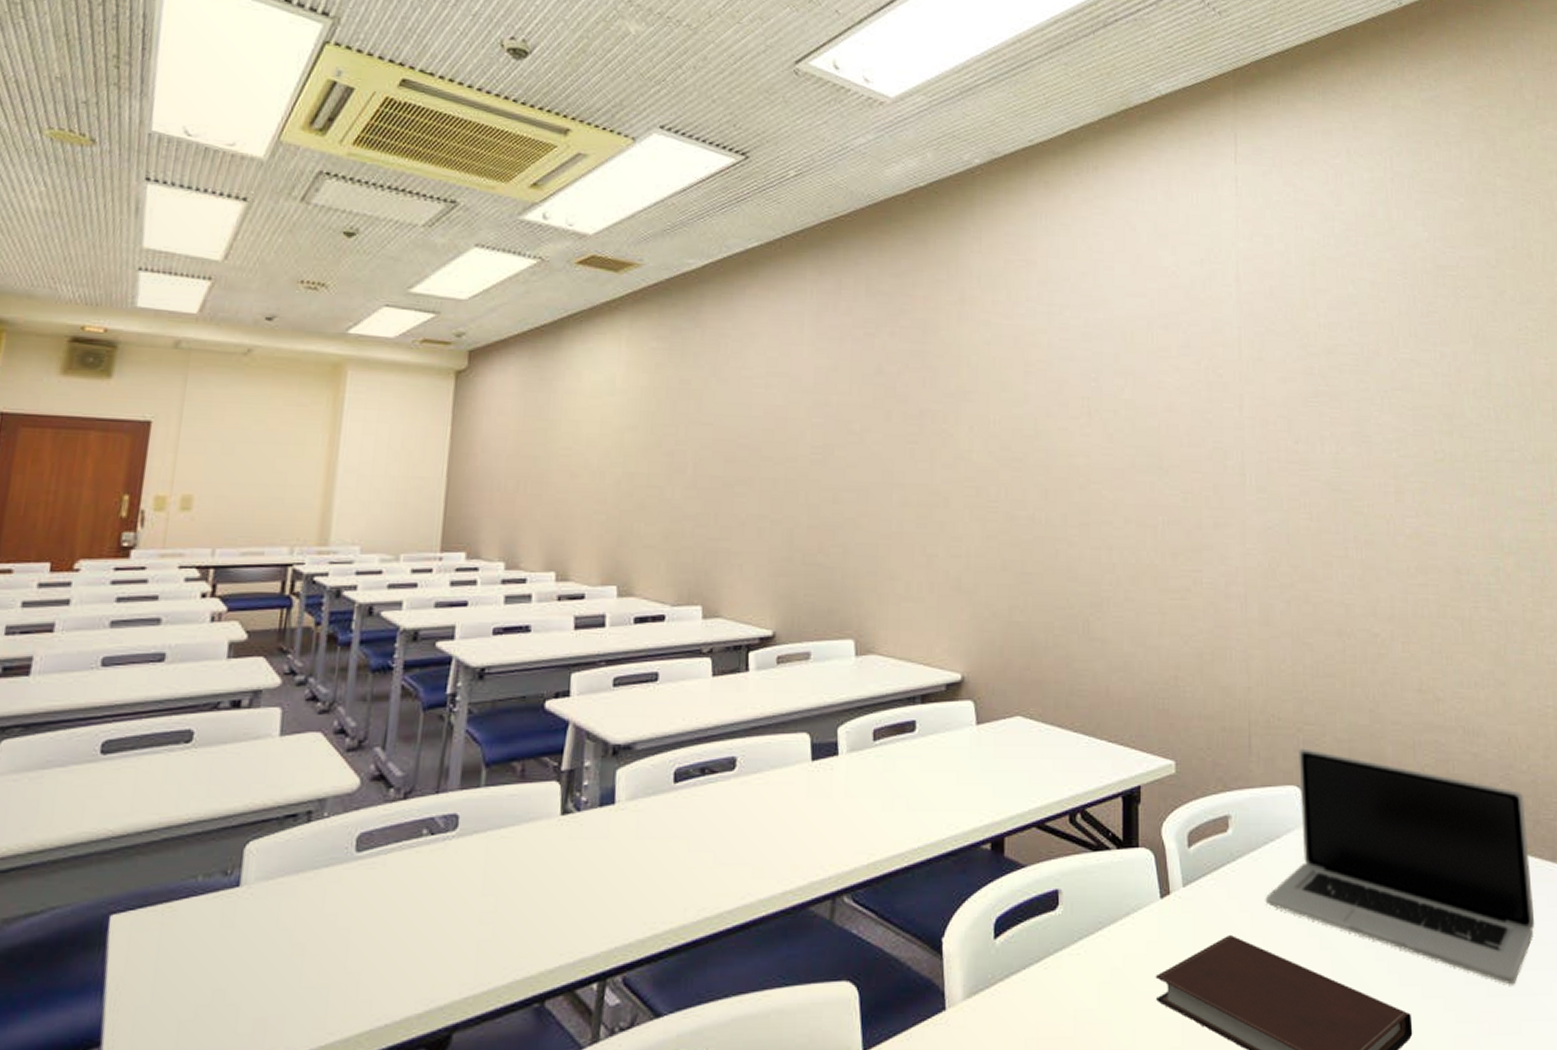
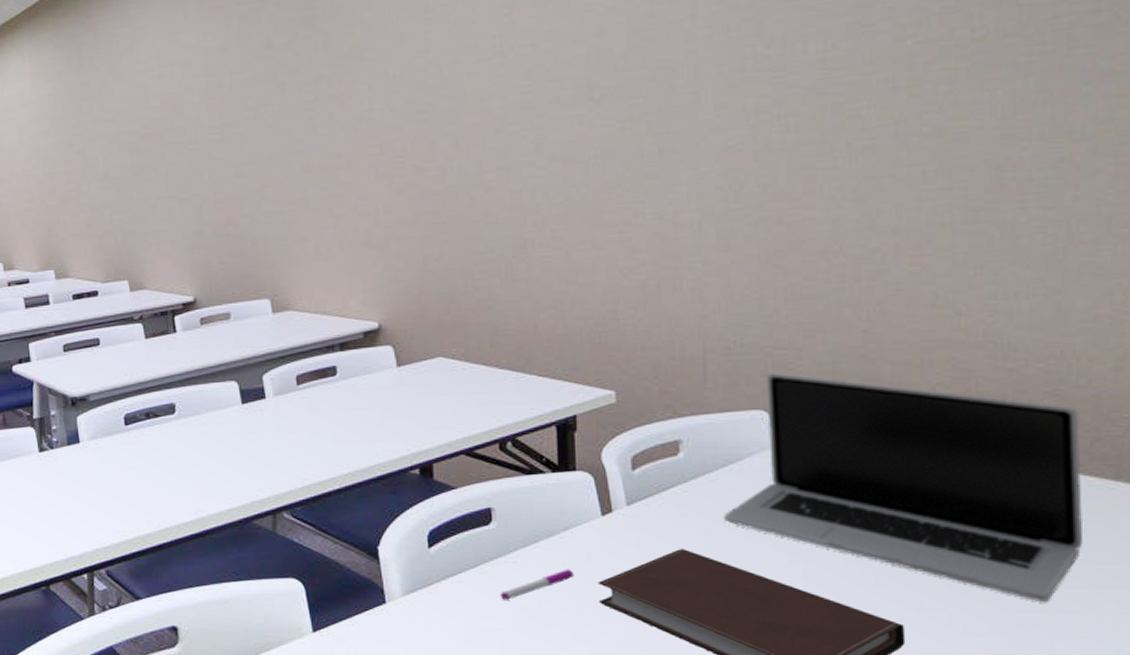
pen: none [1062,961,1134,1001] -> present [499,569,575,600]

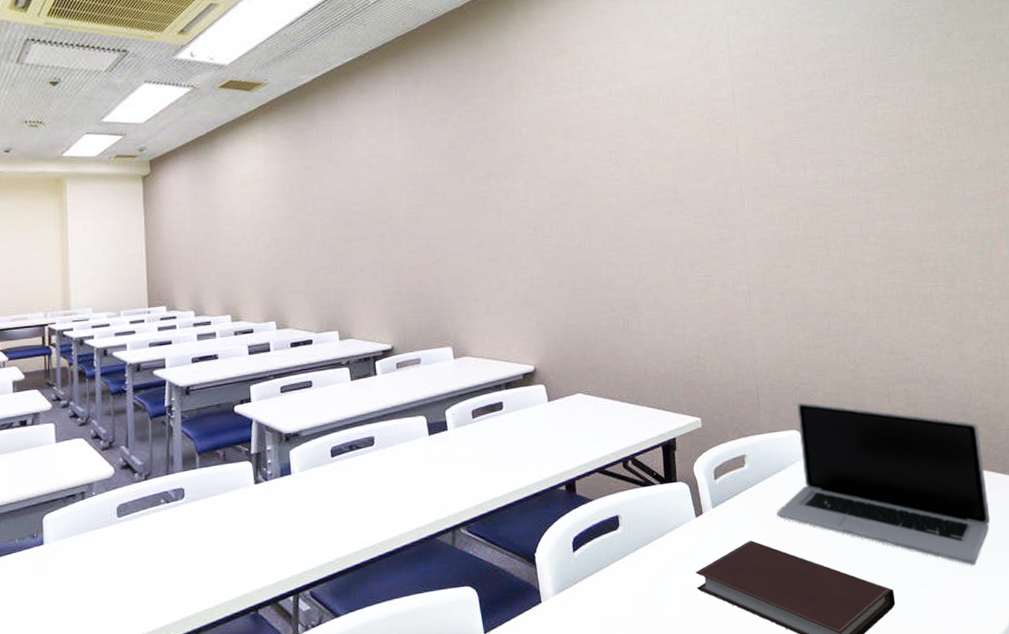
pen: present [499,569,575,600] -> none [626,562,679,593]

